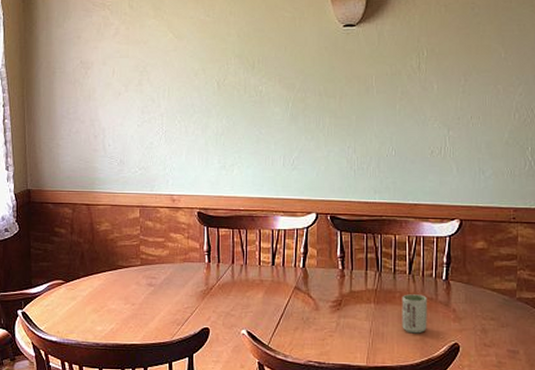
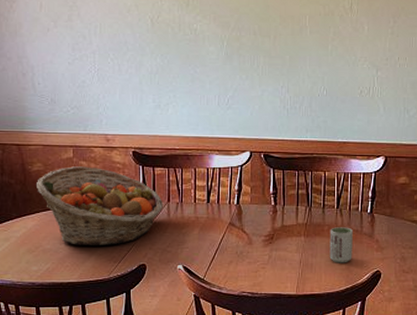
fruit basket: none [104,226,228,308] -> present [37,166,164,247]

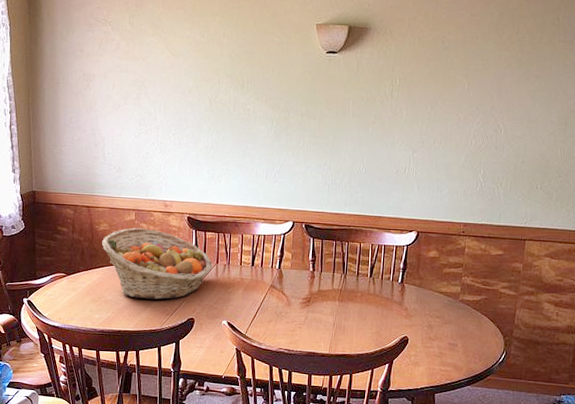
cup: present [329,227,353,263] -> none [361,294,384,328]

